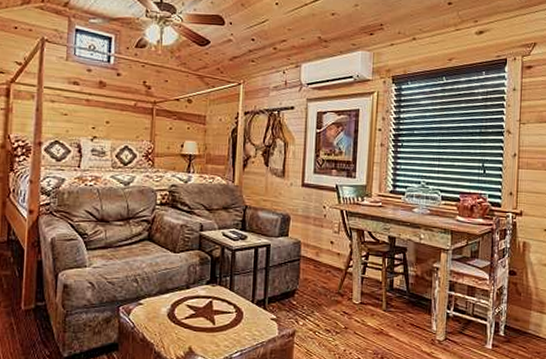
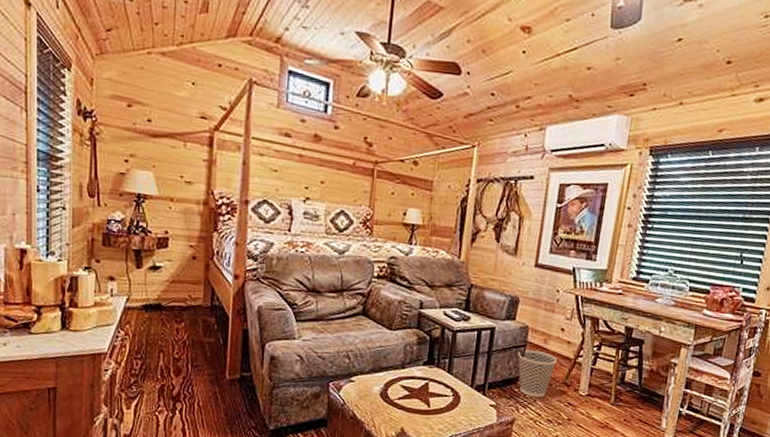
wastebasket: none [293,262,330,309] -> present [518,349,558,398]

